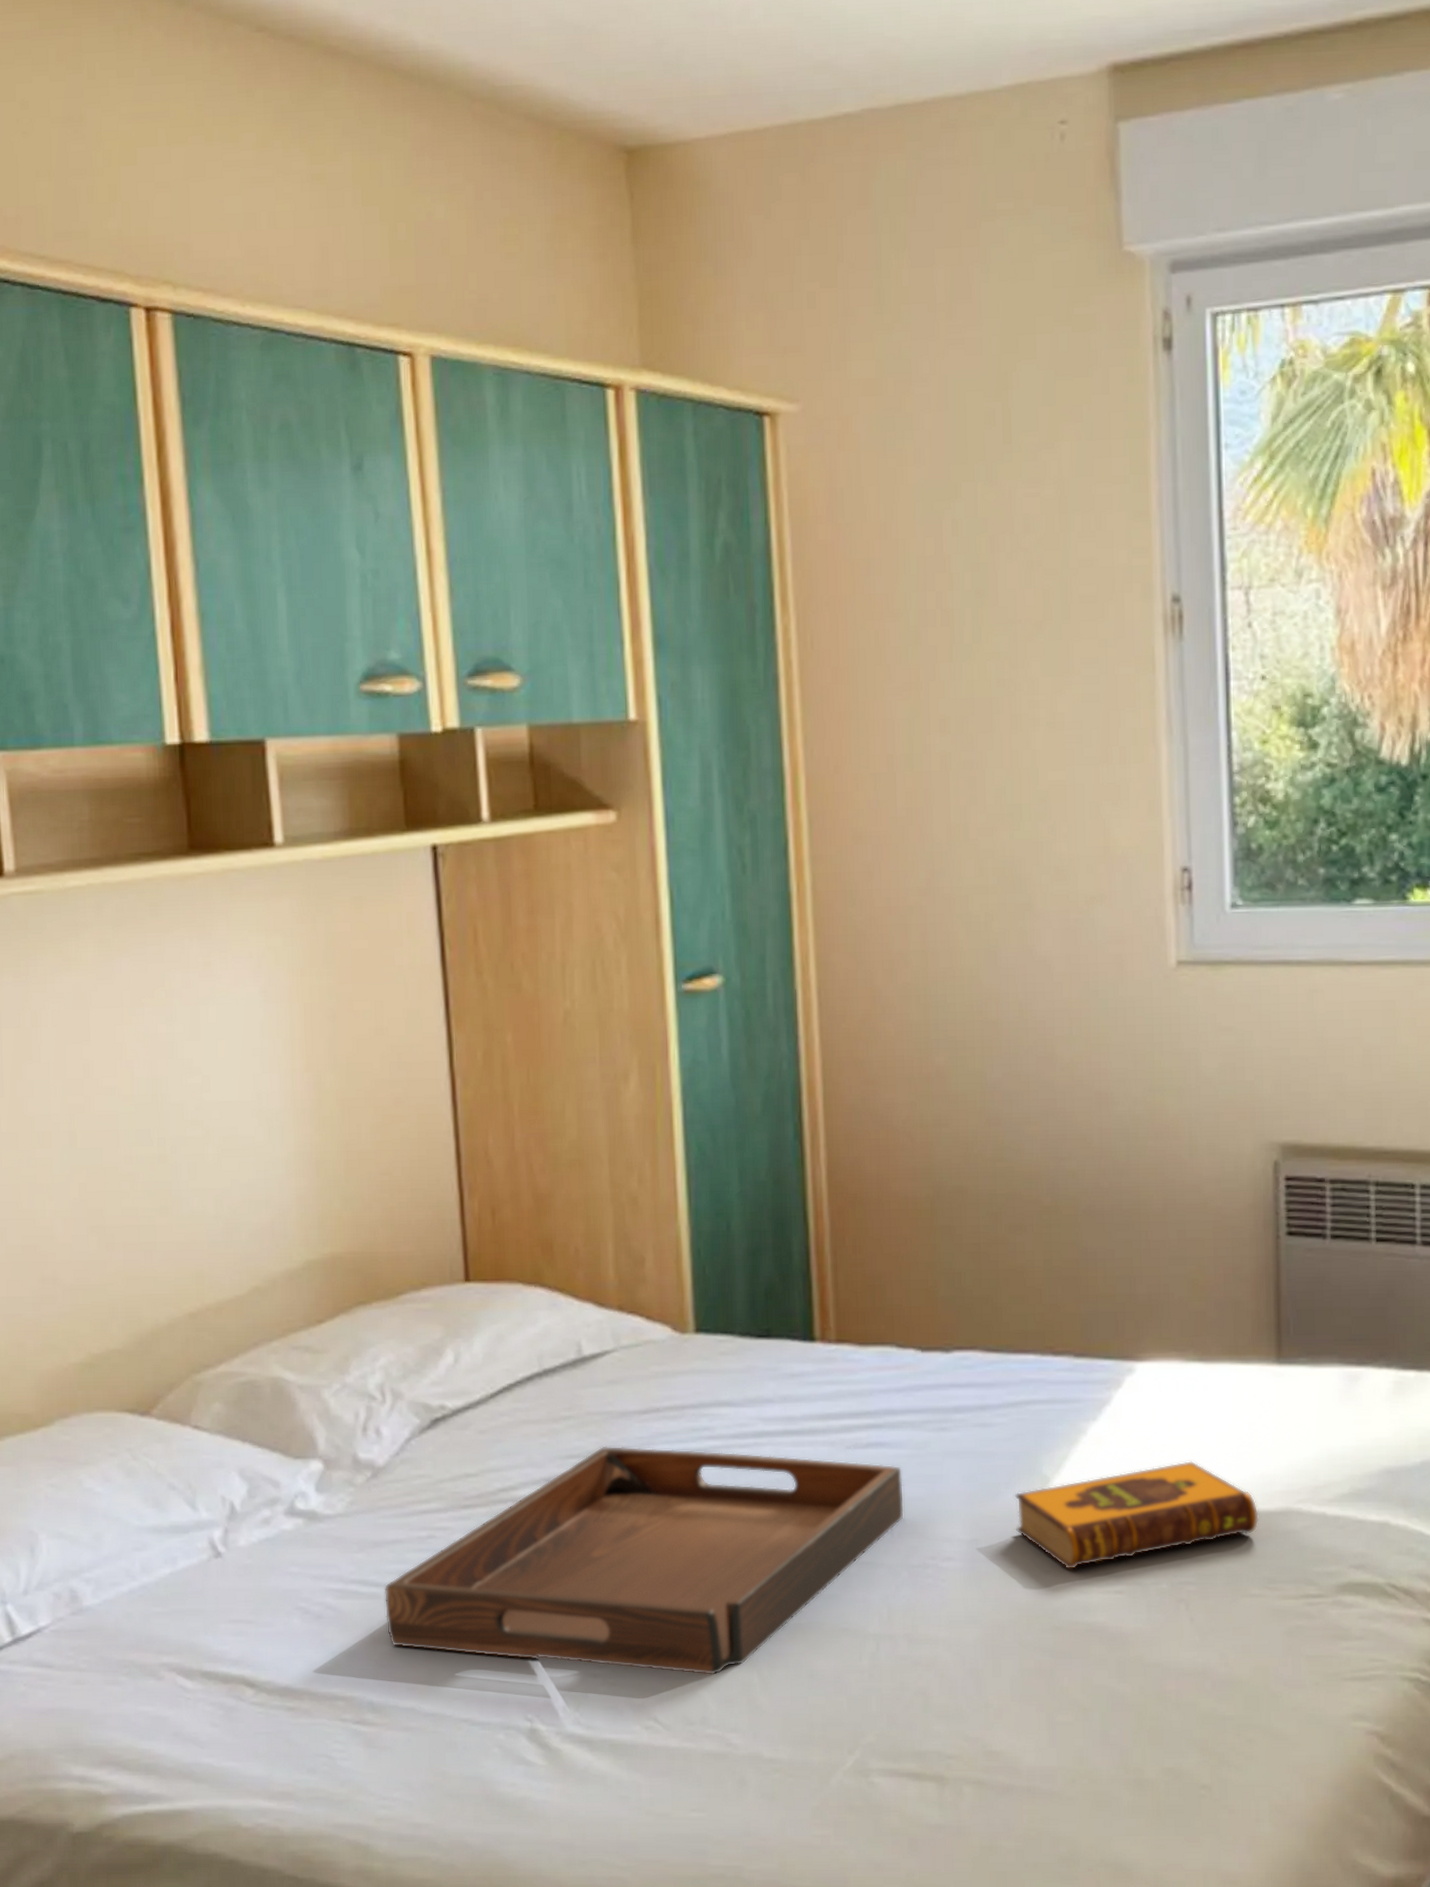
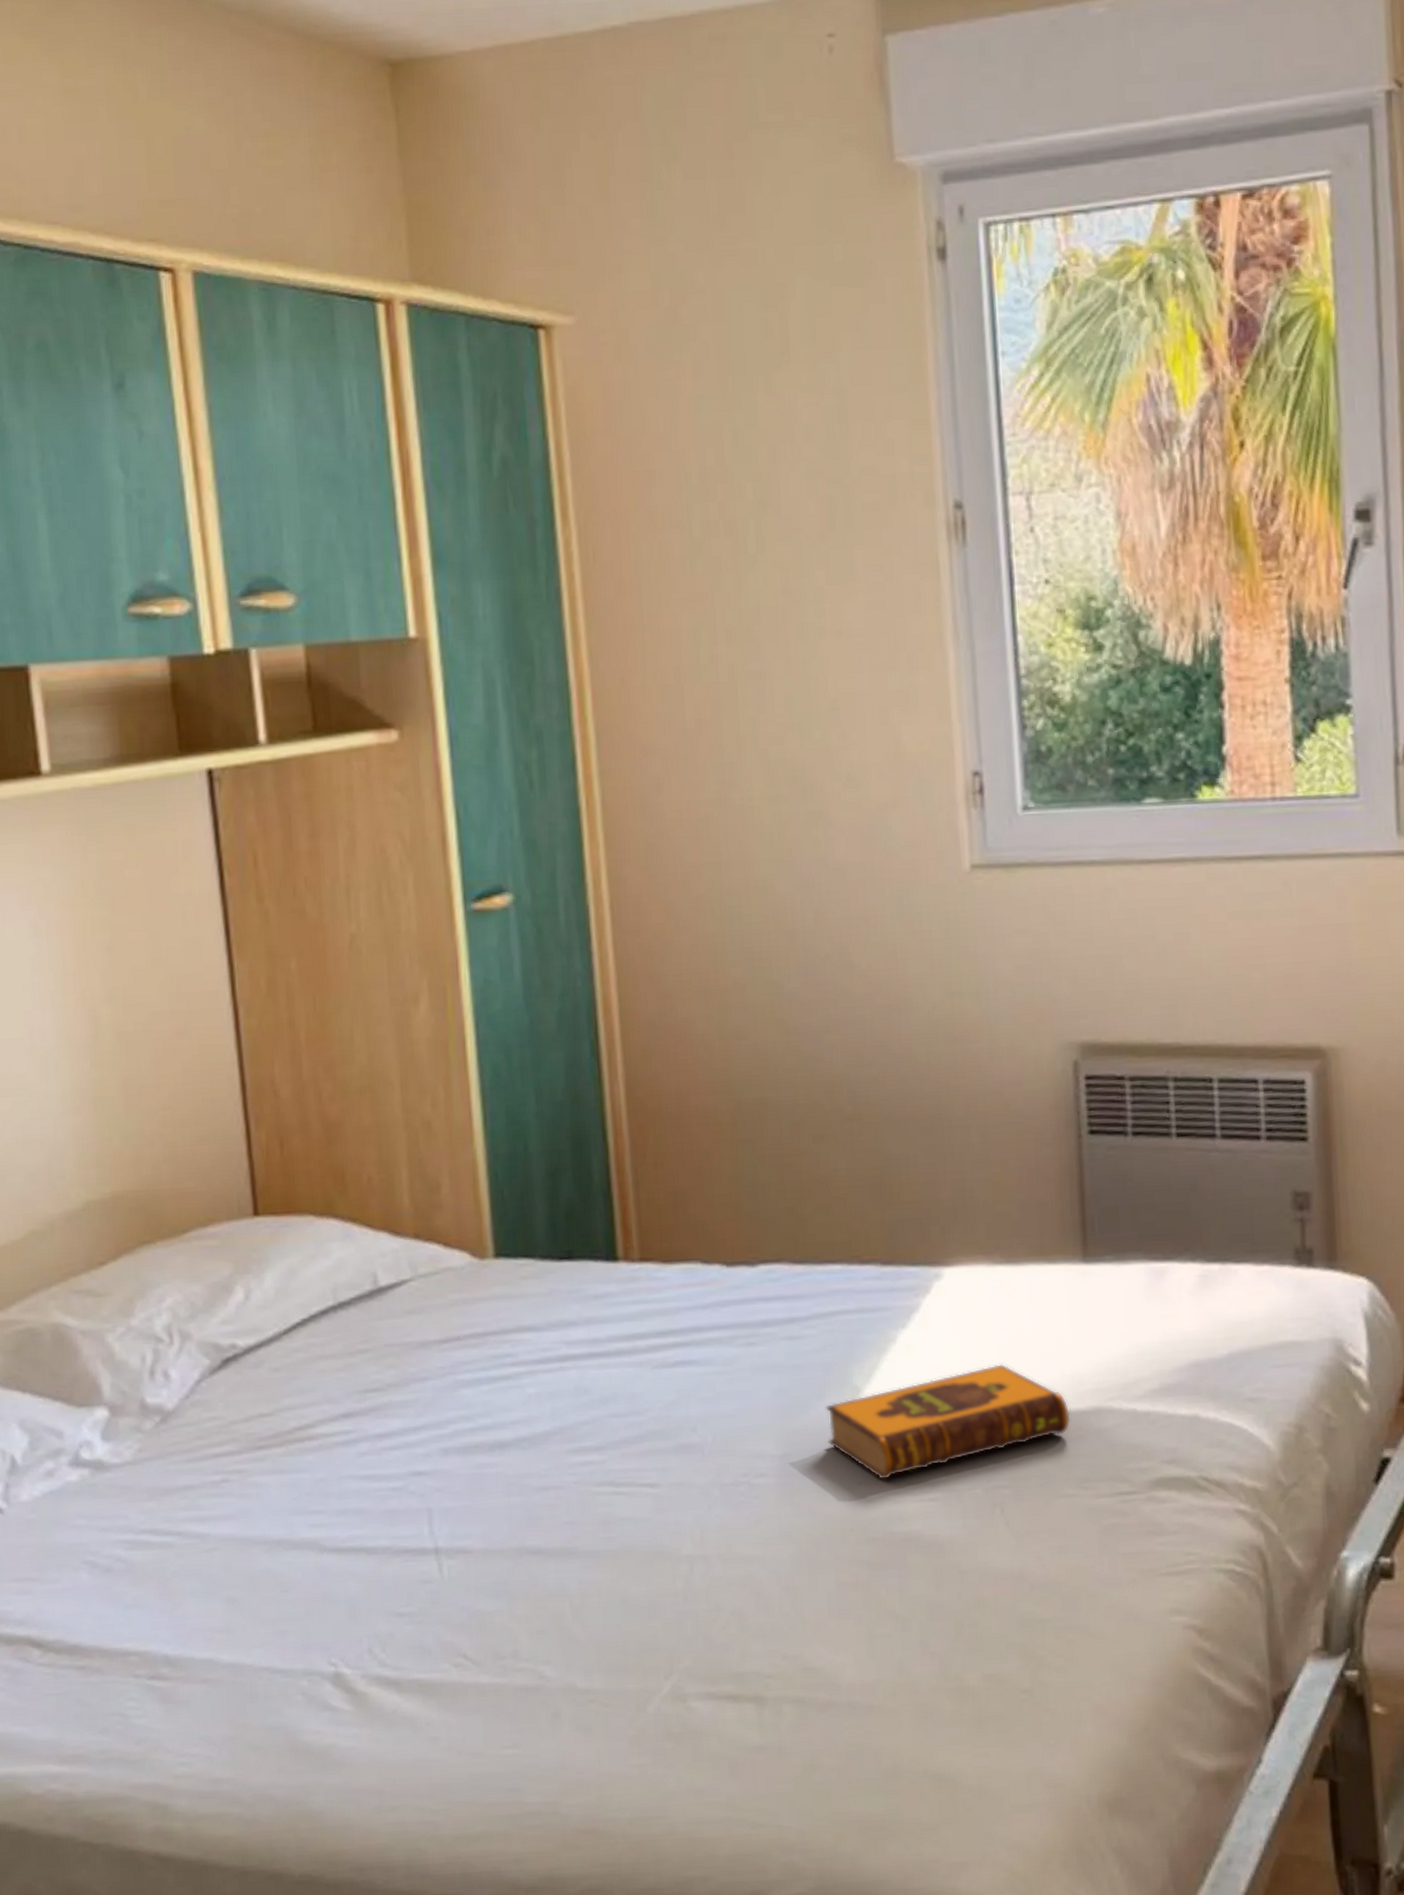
serving tray: present [384,1446,905,1676] -> none [176,1377,715,1608]

